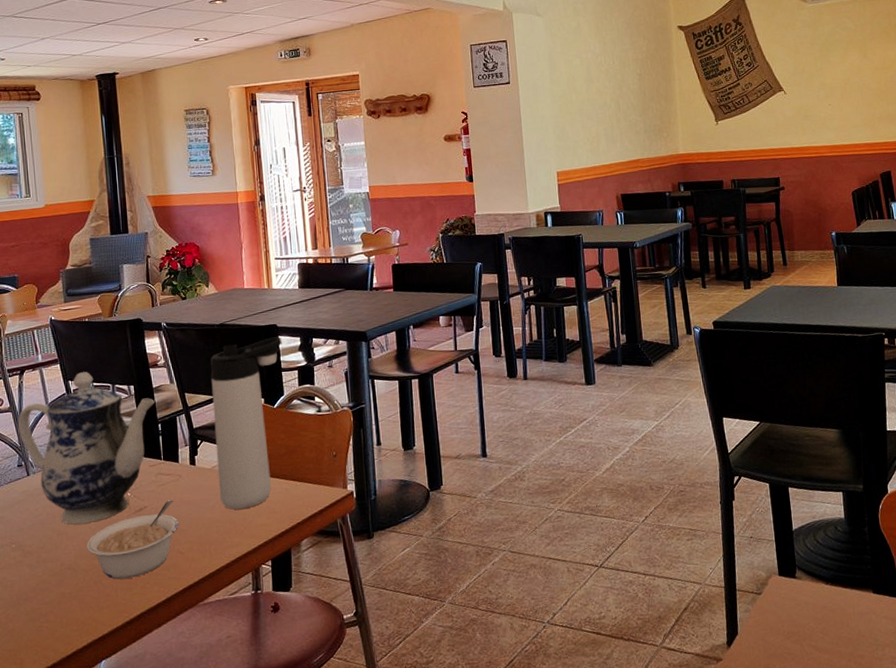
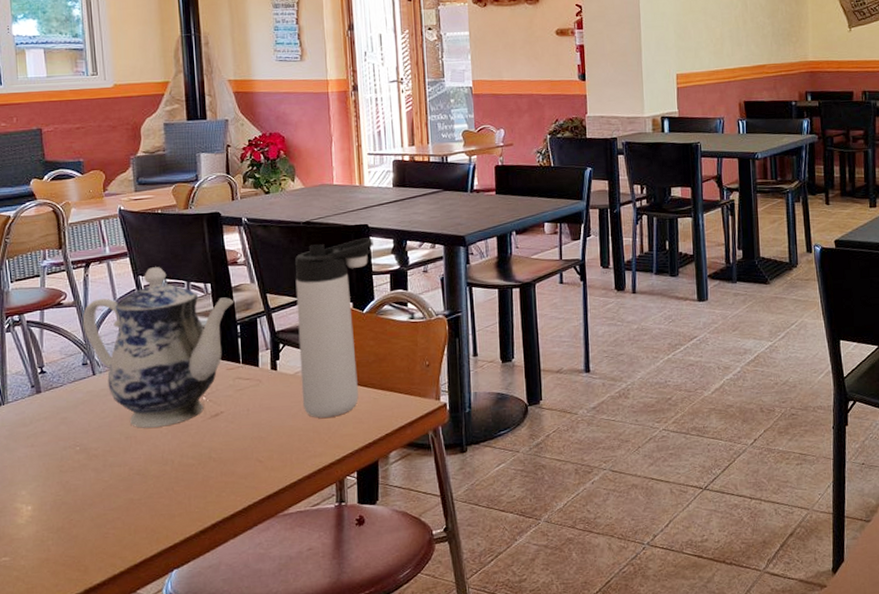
legume: present [87,500,179,580] -> none [158,405,258,487]

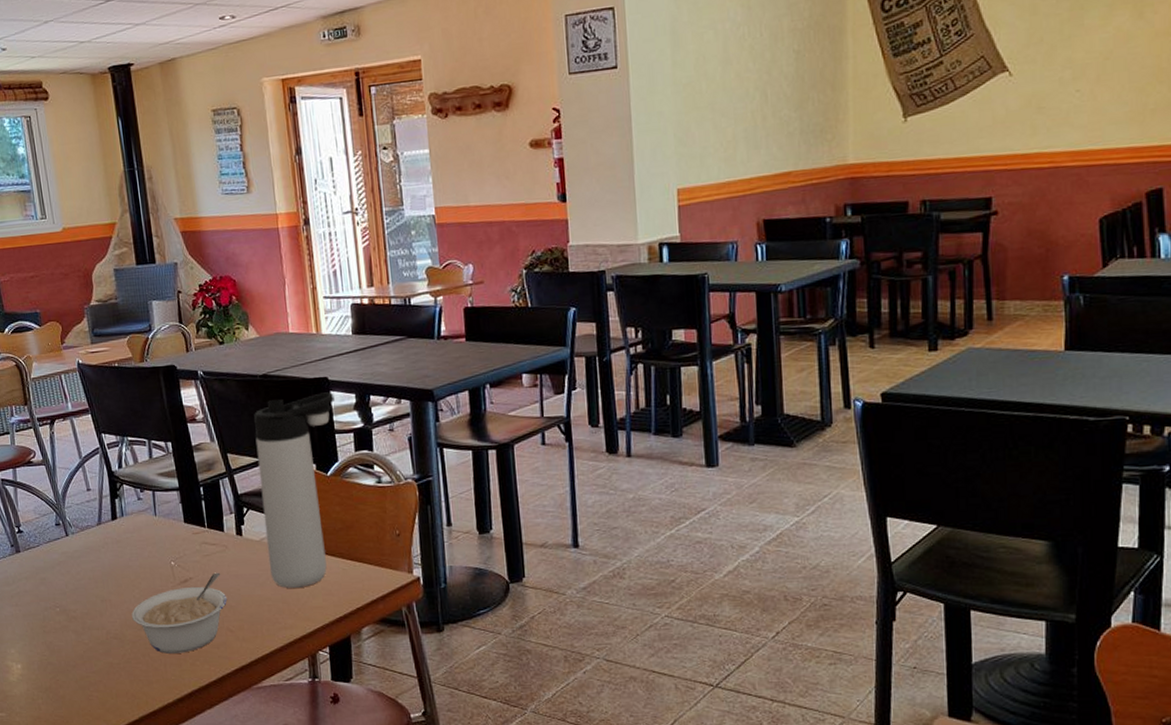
teapot: present [82,267,233,428] -> none [51,424,195,592]
legume: none [158,405,258,487] -> present [132,572,228,654]

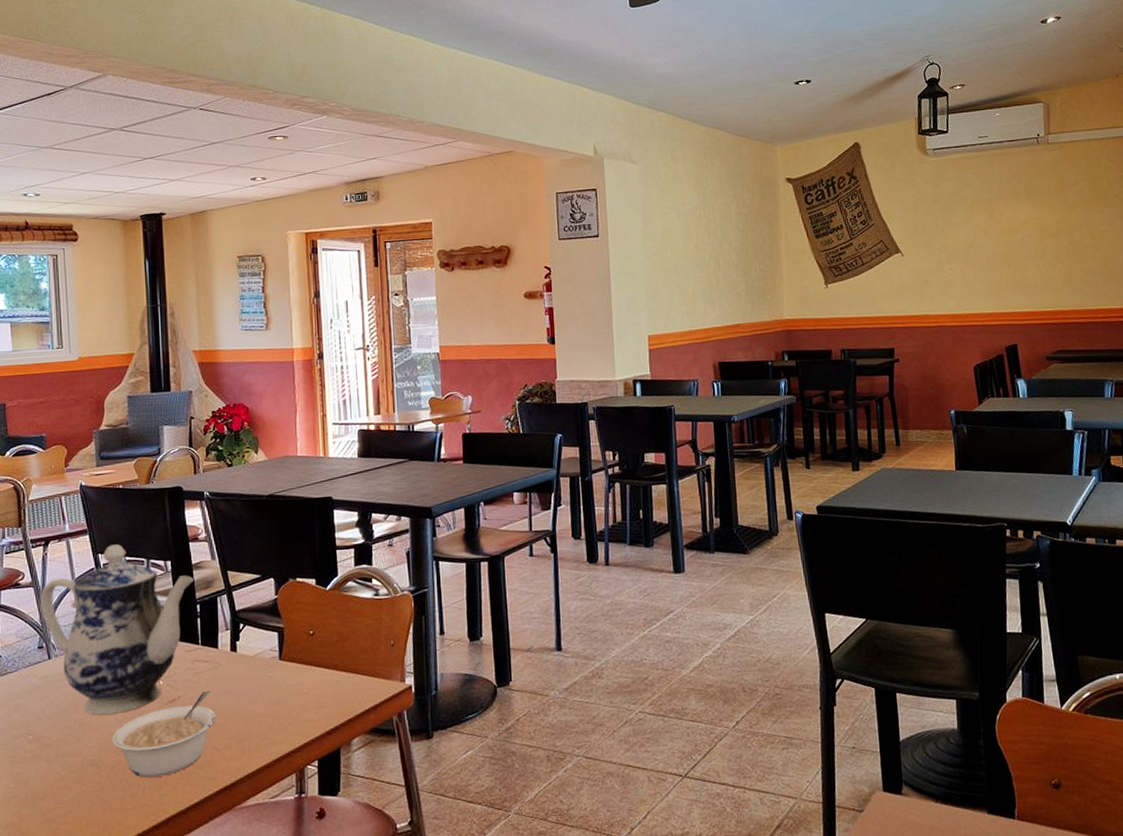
teapot: none [51,424,195,592] -> present [39,544,193,715]
thermos bottle: present [254,392,335,588] -> none [257,510,338,703]

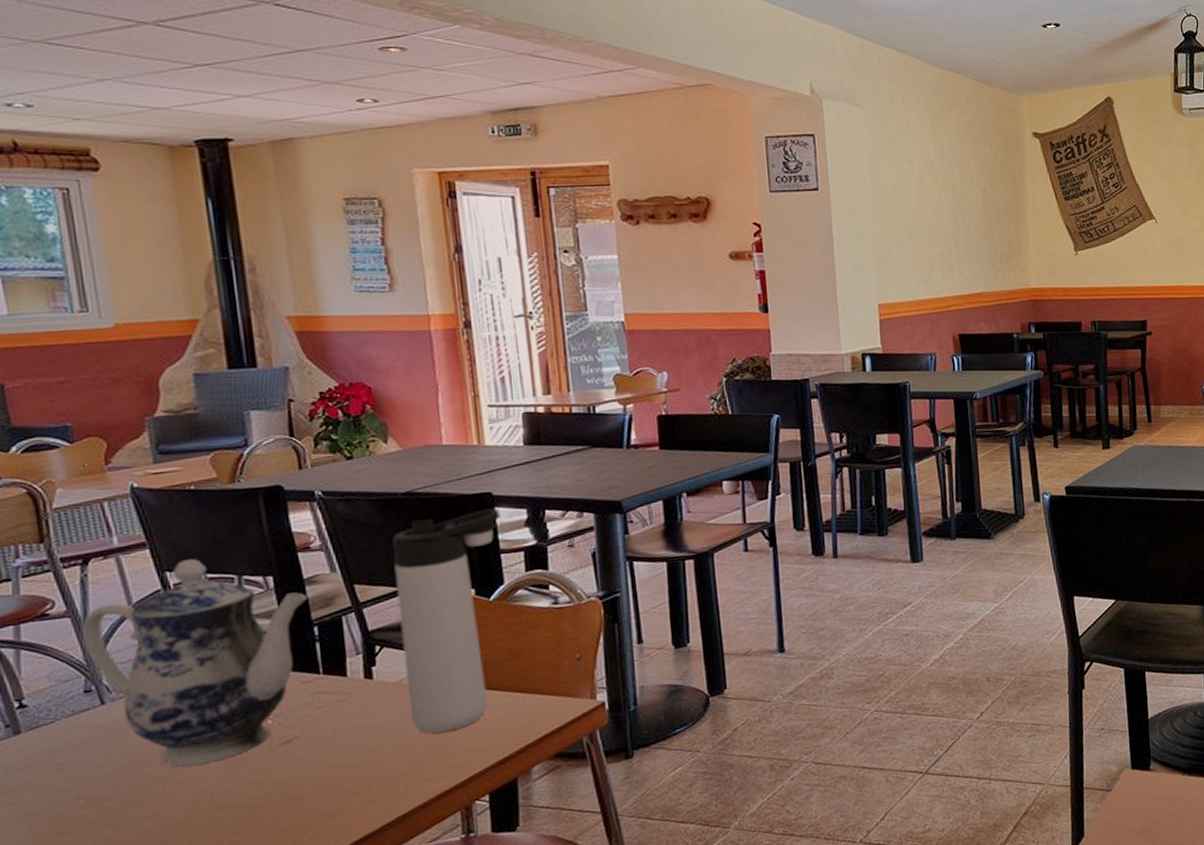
legume: present [112,690,216,778] -> none [204,725,350,835]
thermos bottle: none [257,510,338,703] -> present [393,508,500,734]

